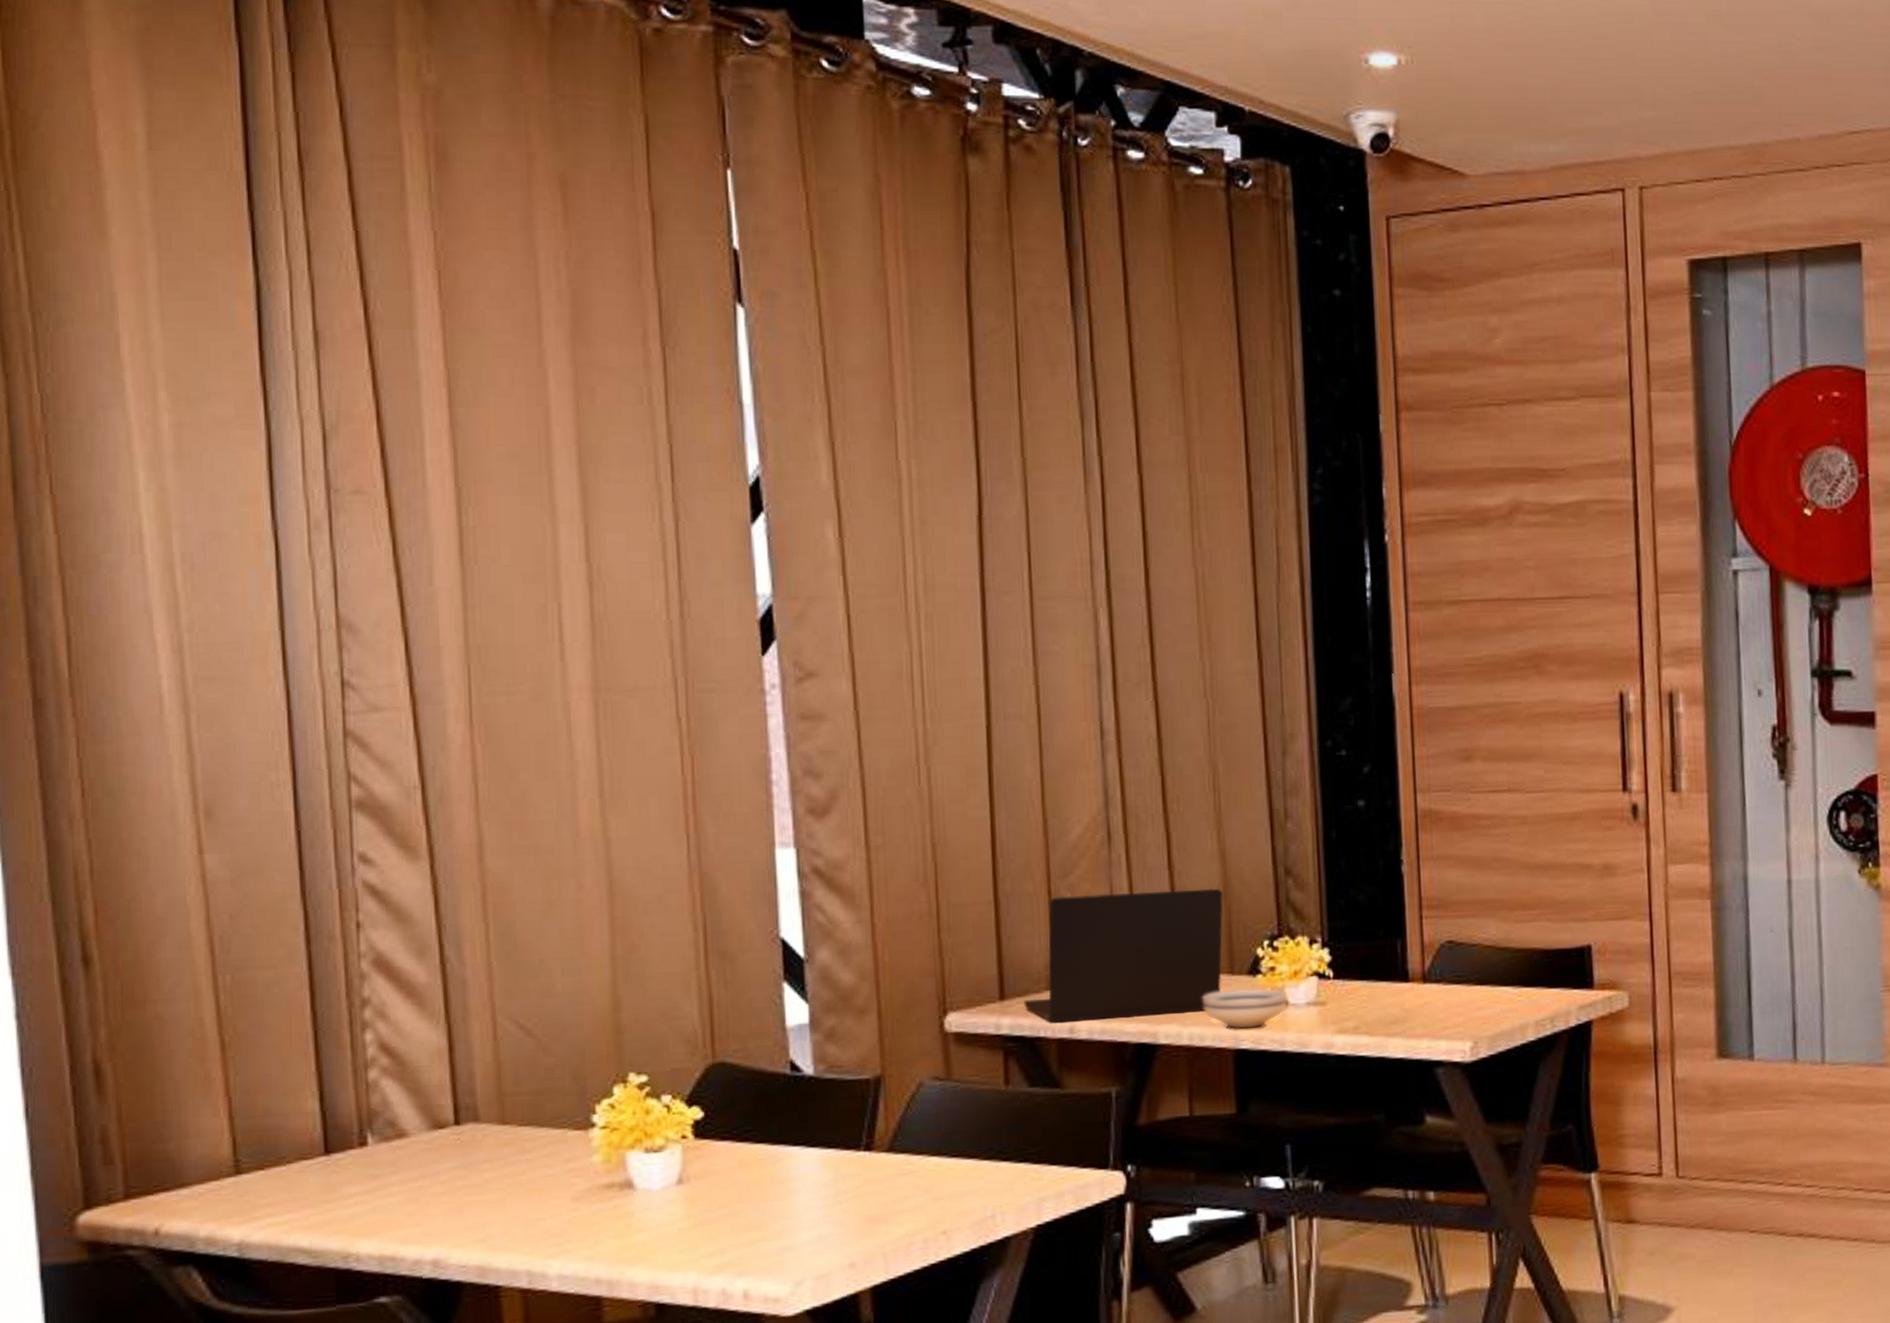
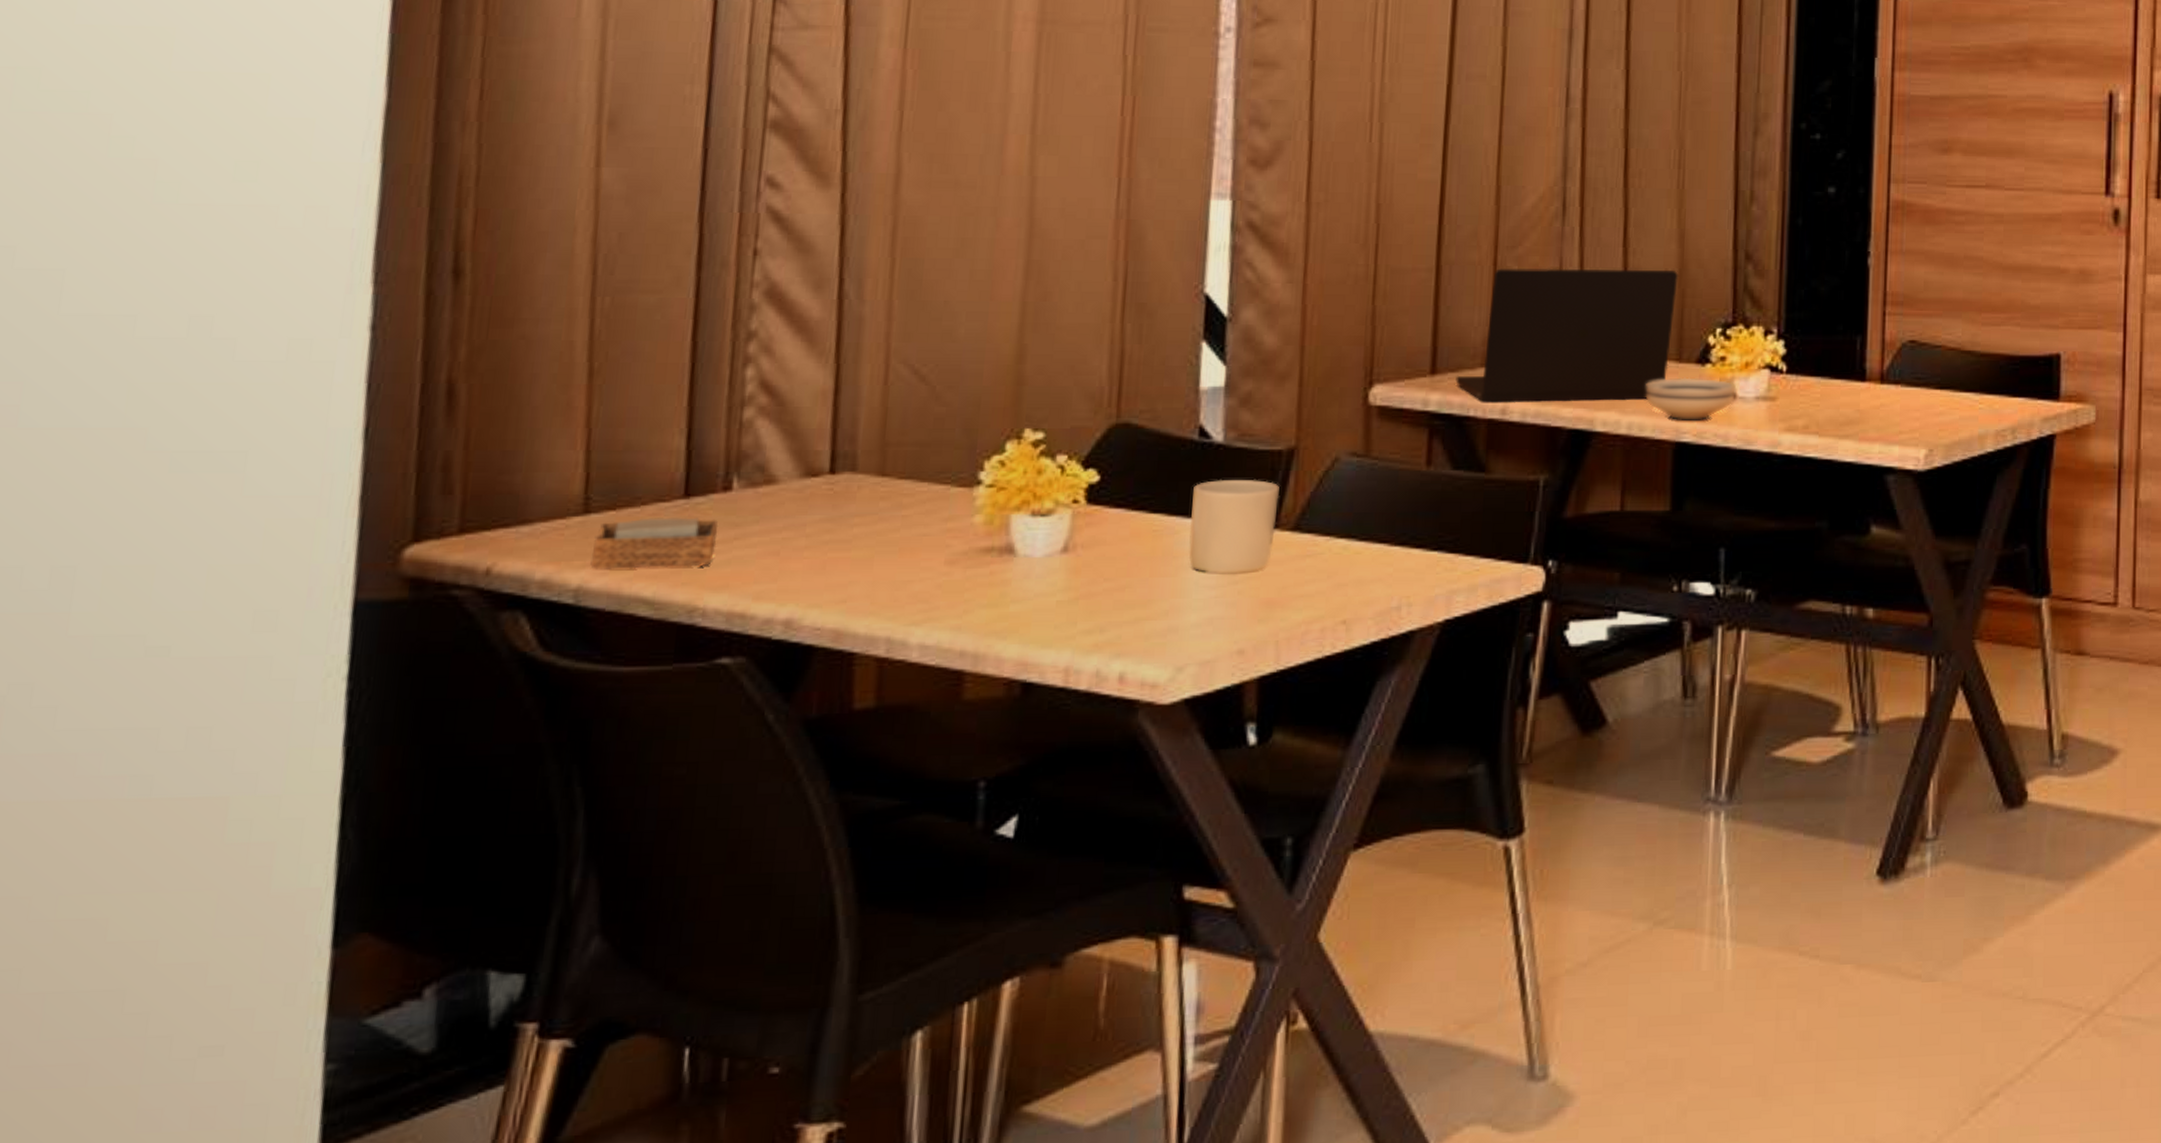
napkin holder: none [248,1172,361,1225] -> present [590,517,719,569]
mug: none [791,1107,872,1195] -> present [1189,480,1280,573]

